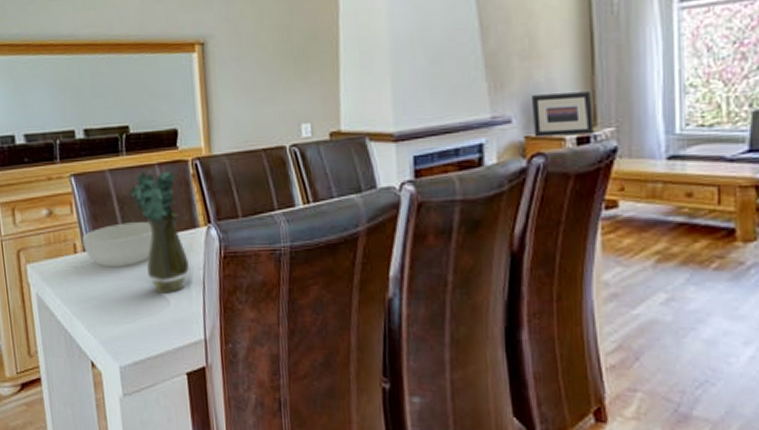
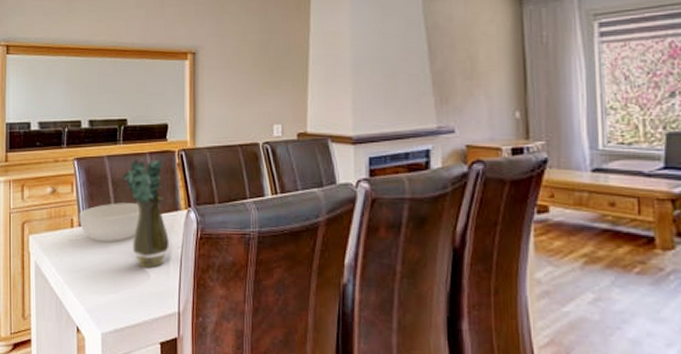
picture frame: present [530,92,594,137] -> none [471,109,527,146]

